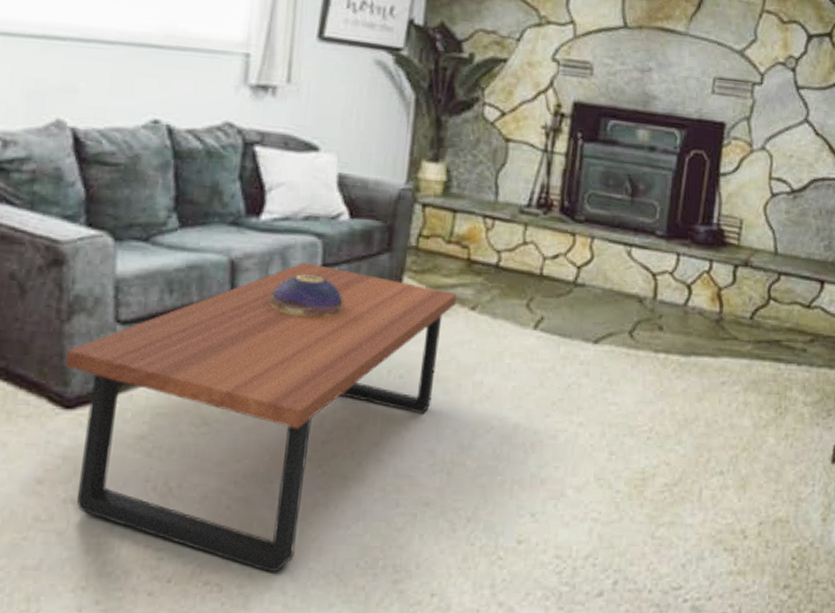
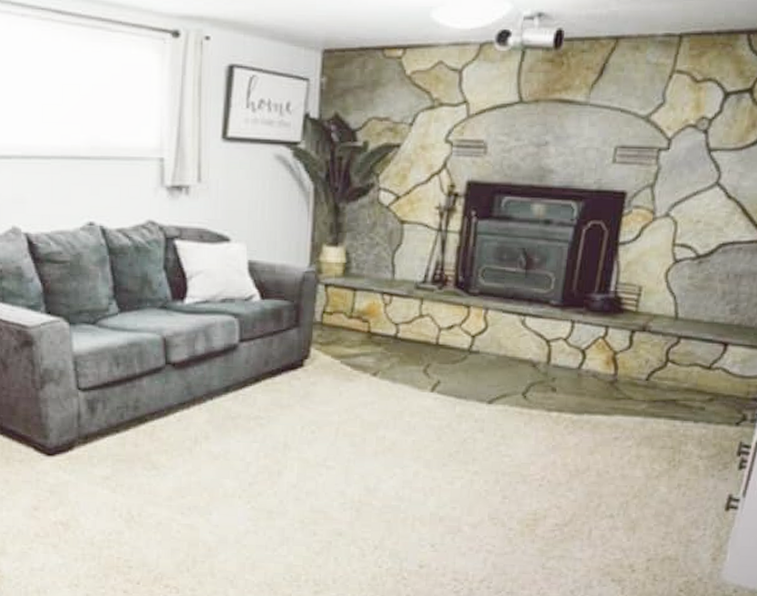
coffee table: present [64,263,458,572] -> none [43,338,360,580]
decorative bowl: present [269,274,343,318] -> none [198,348,260,385]

